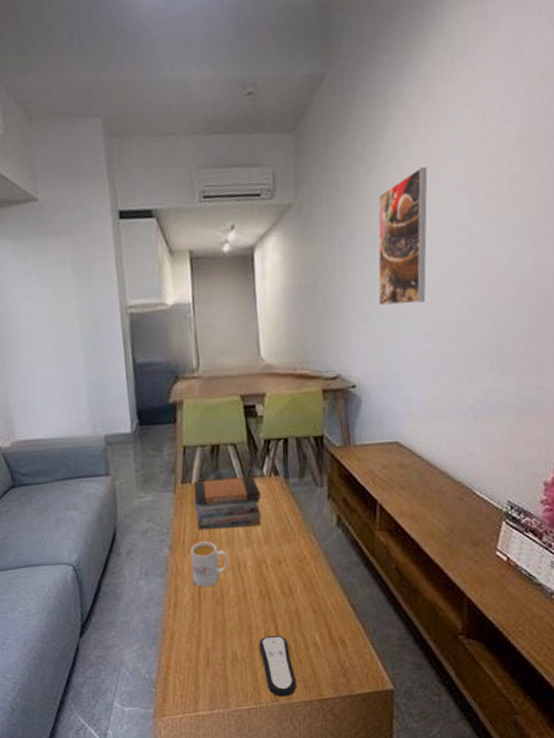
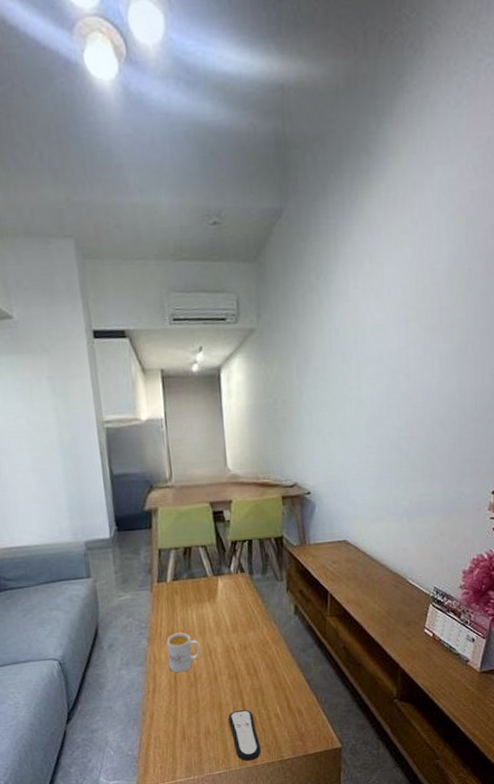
book stack: present [194,477,261,530] -> none [169,574,229,623]
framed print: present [378,167,428,306] -> none [330,299,372,422]

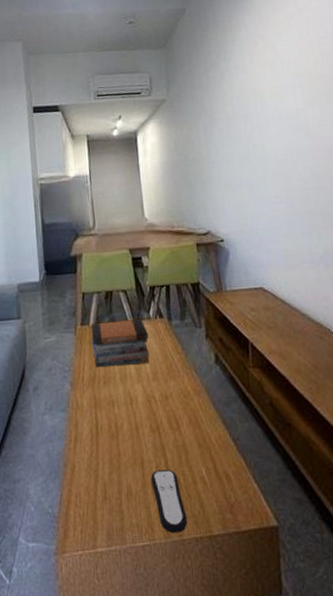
mug: present [166,632,200,673] -> none [88,378,121,422]
book stack: none [169,574,229,623] -> present [91,319,150,368]

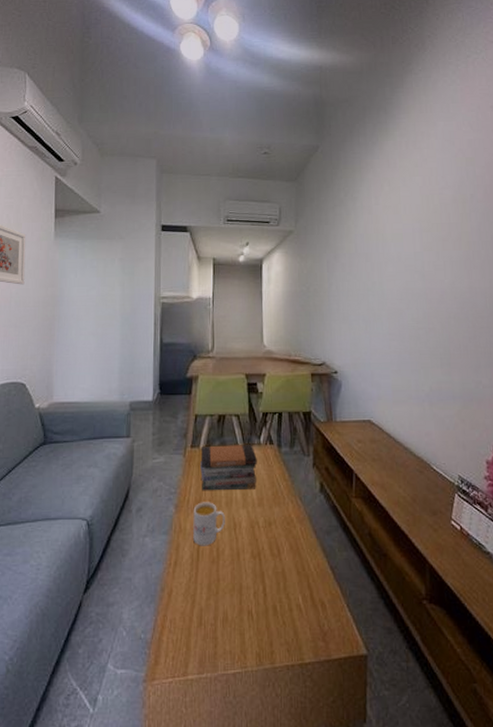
mug: none [88,378,121,422] -> present [193,502,225,546]
remote control: present [151,470,188,533] -> none [248,597,281,660]

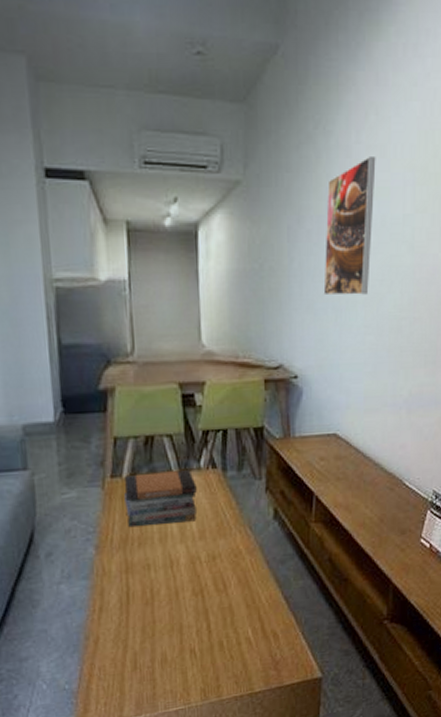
mug: present [193,502,225,546] -> none [118,539,159,589]
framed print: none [355,213,391,311] -> present [323,157,376,296]

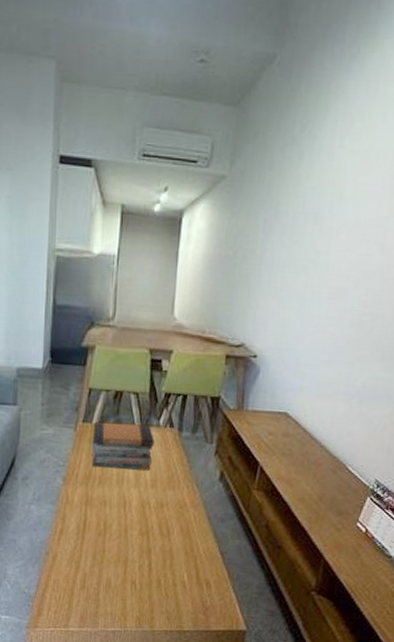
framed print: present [323,157,376,296] -> none [290,160,357,288]

